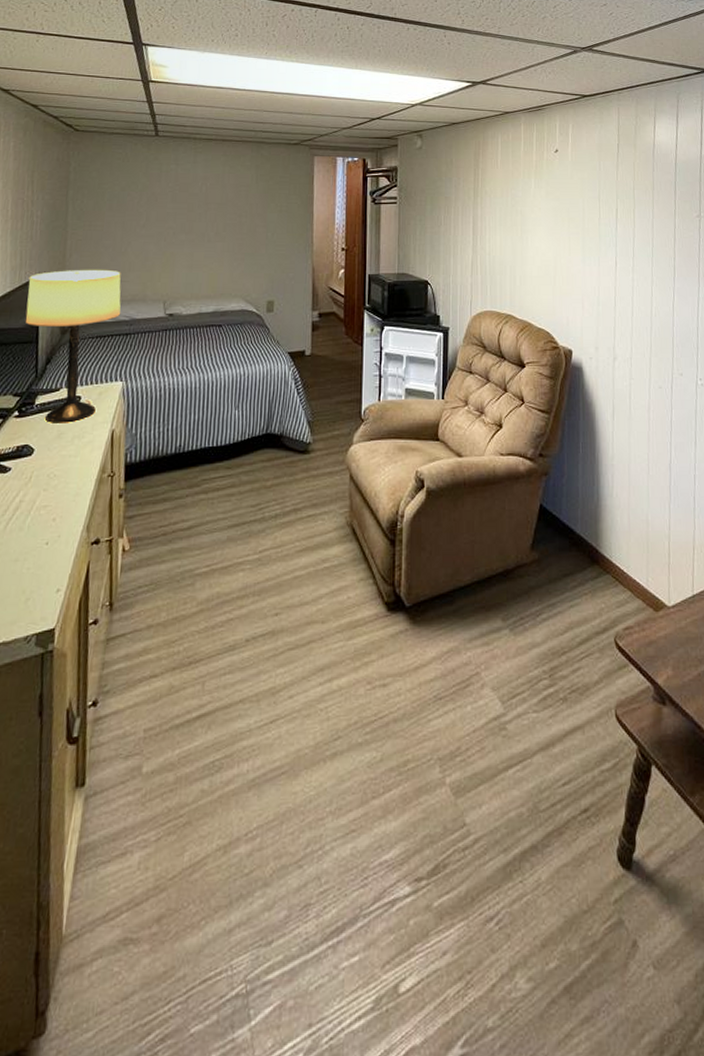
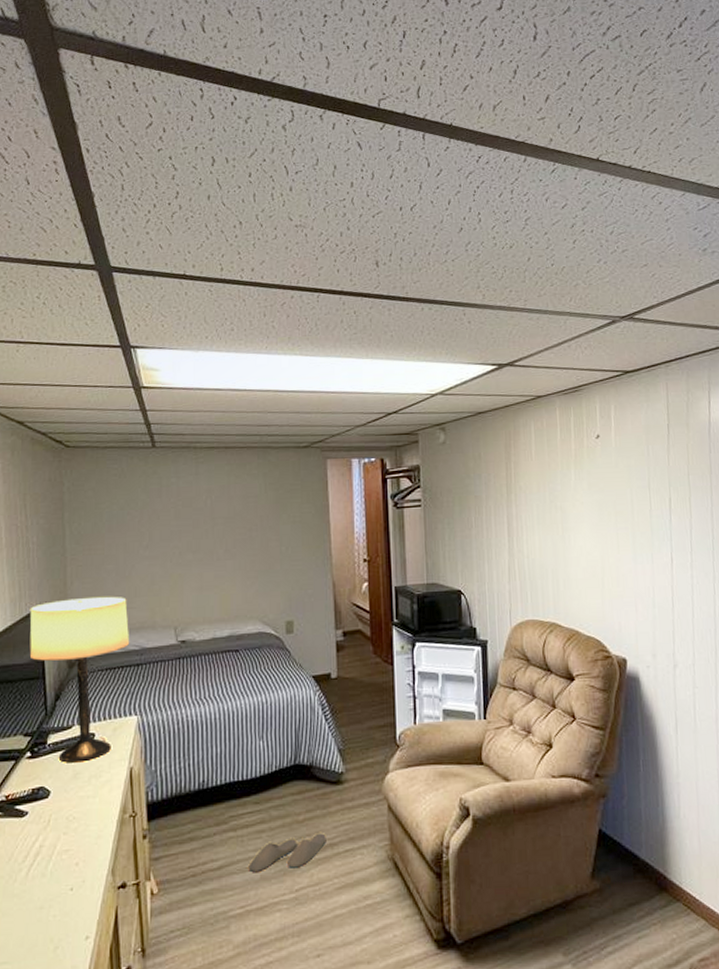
slippers: none [216,498,291,534] -> present [248,833,326,873]

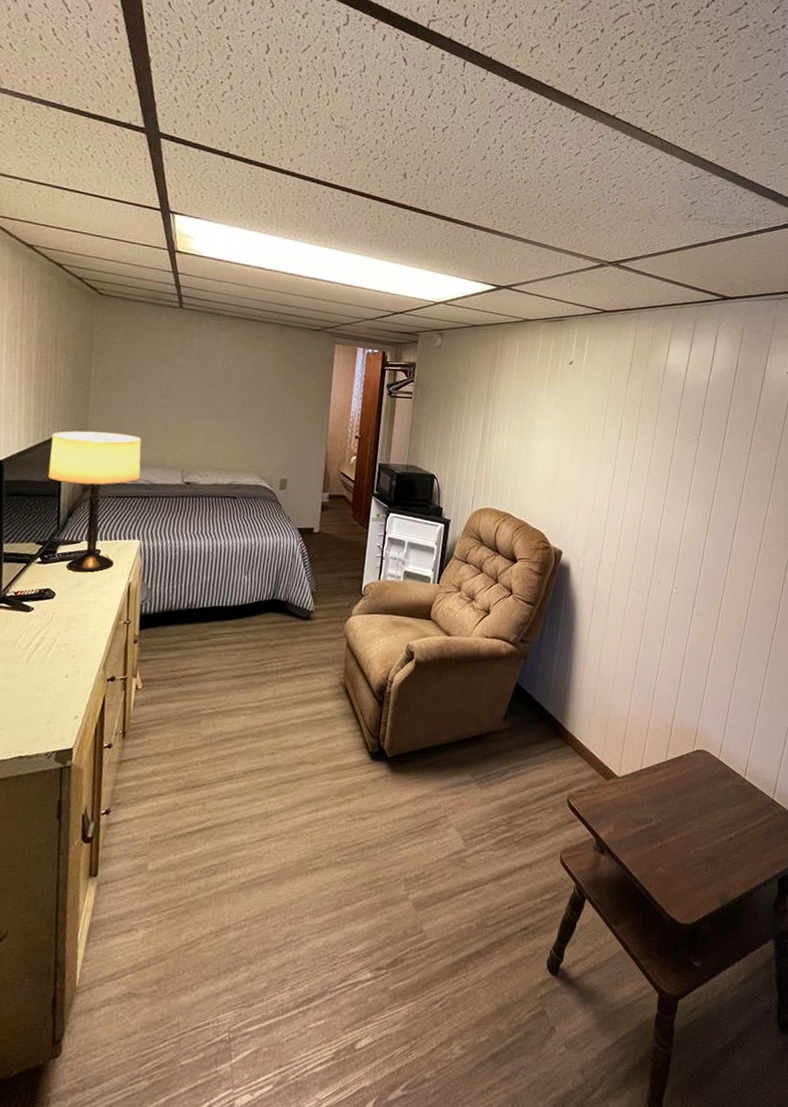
slippers: present [248,833,326,873] -> none [222,657,292,683]

